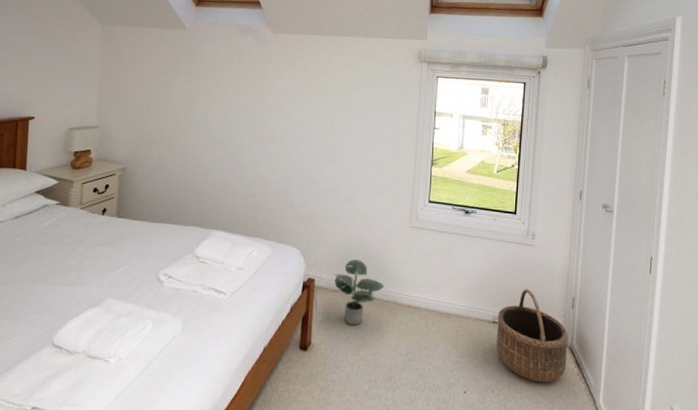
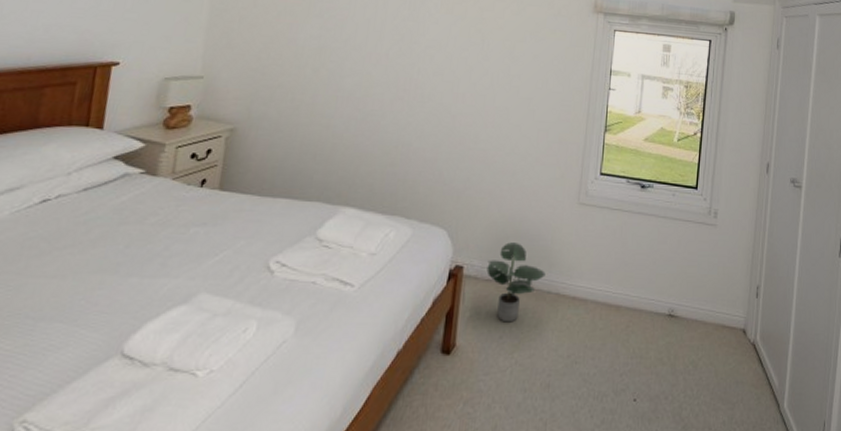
basket: present [496,289,569,383] -> none [671,276,752,386]

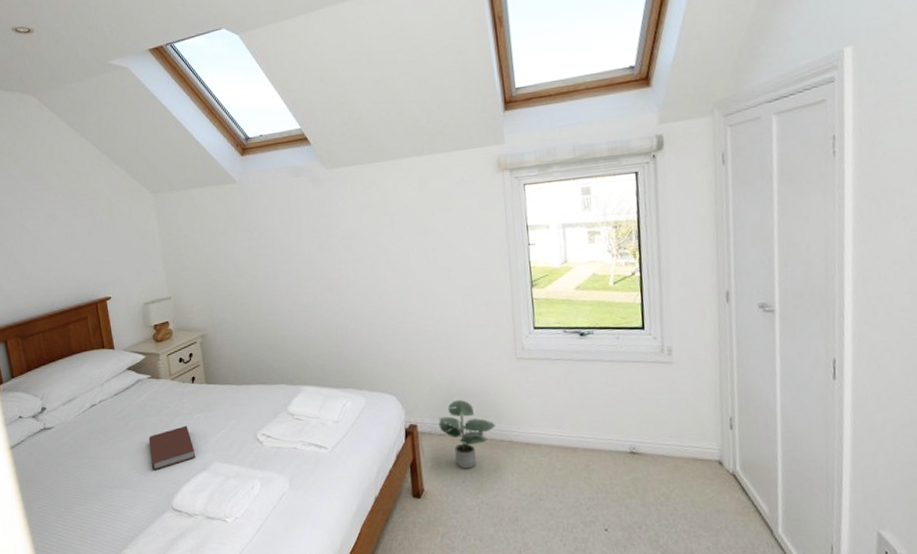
book: none [108,241,179,299] -> present [148,425,196,471]

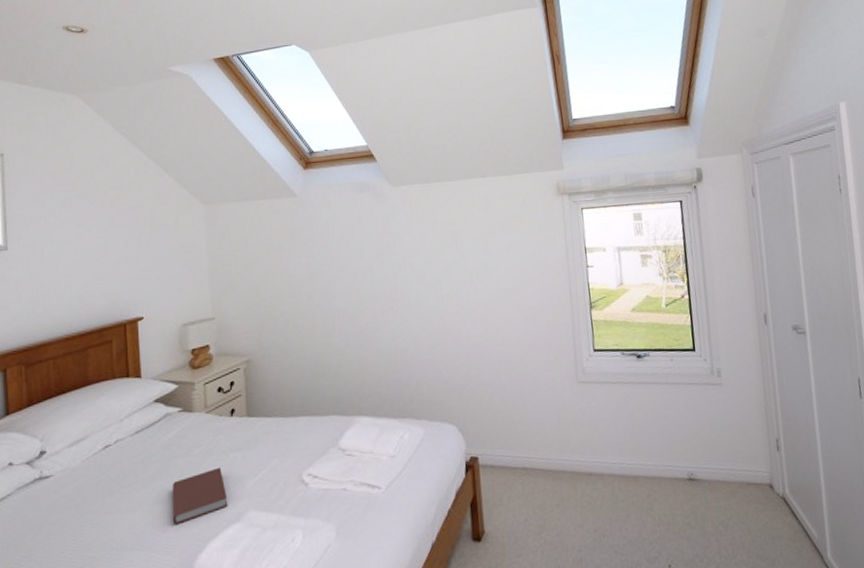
potted plant: present [438,400,495,469] -> none [500,428,558,505]

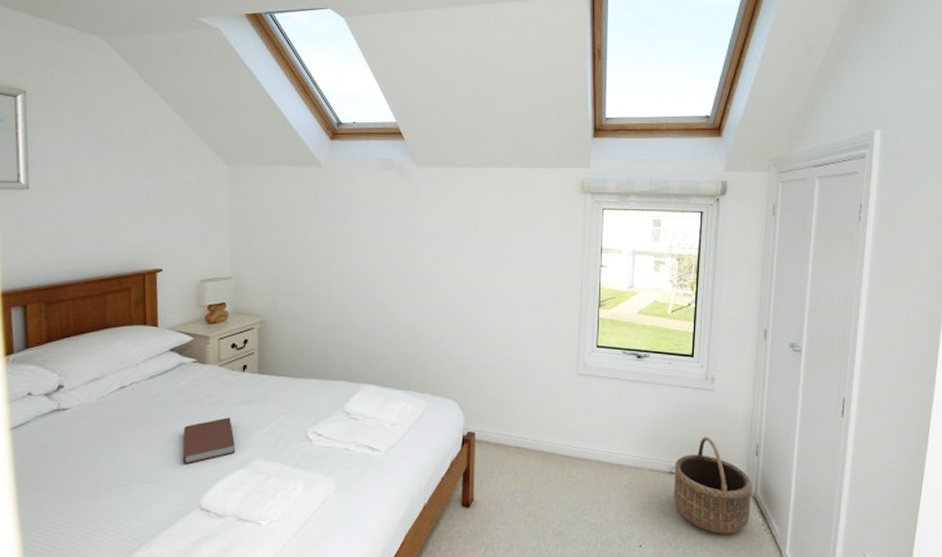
basket: none [692,435,783,543] -> present [673,437,753,534]

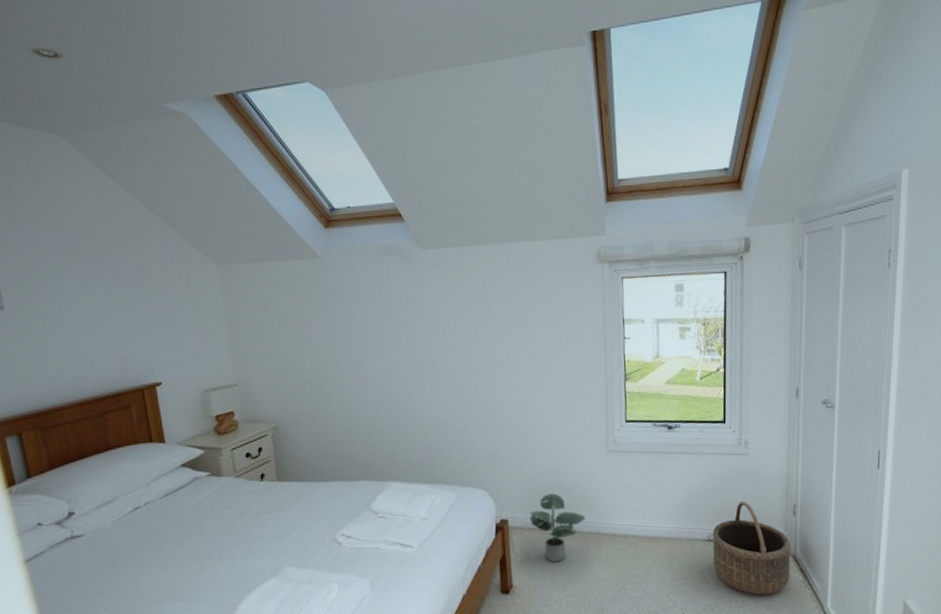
book: present [182,417,236,465] -> none [206,528,264,580]
potted plant: none [496,411,550,480] -> present [529,493,585,563]

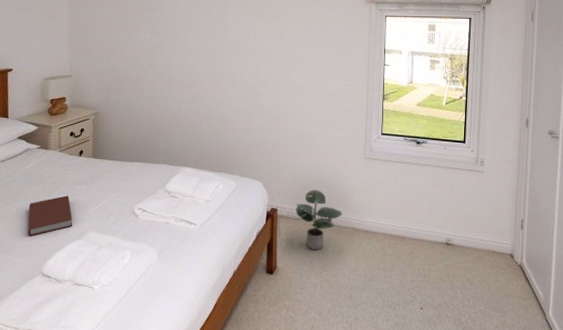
book: none [206,528,264,580] -> present [27,195,73,237]
basket: present [712,501,792,595] -> none [449,212,519,298]

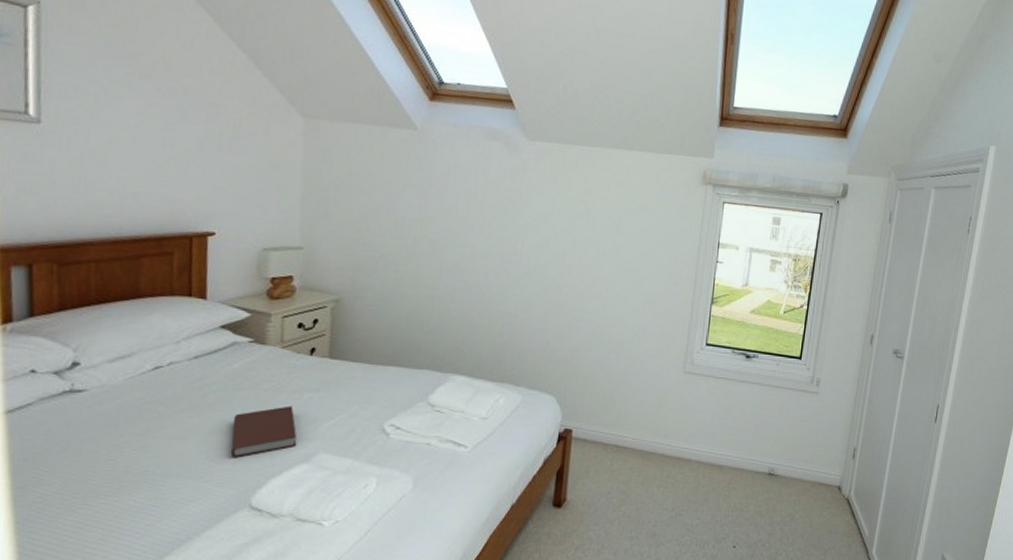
potted plant: present [296,190,342,250] -> none [595,408,652,480]

